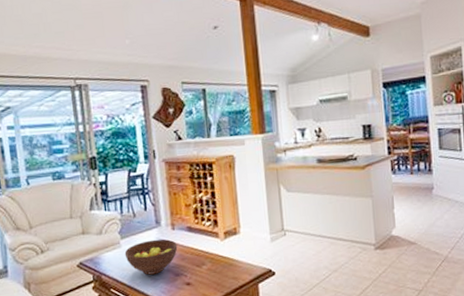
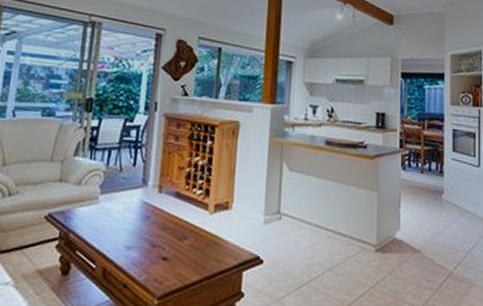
fruit bowl: present [124,239,178,275] -> none [100,200,161,241]

